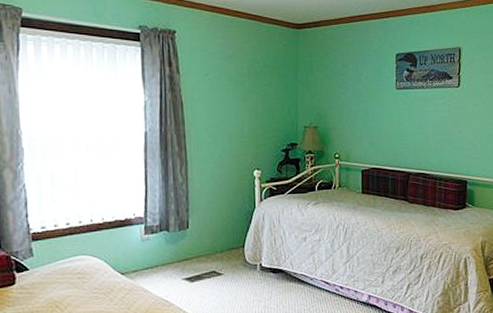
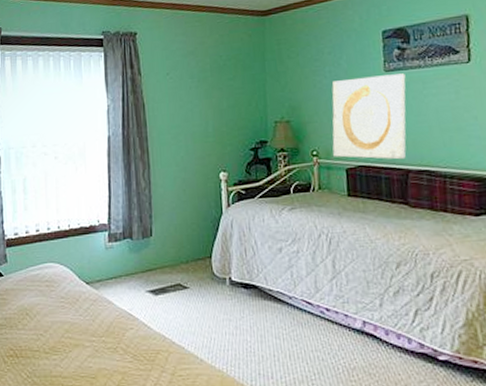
wall art: none [351,92,412,164] -> present [332,73,407,160]

